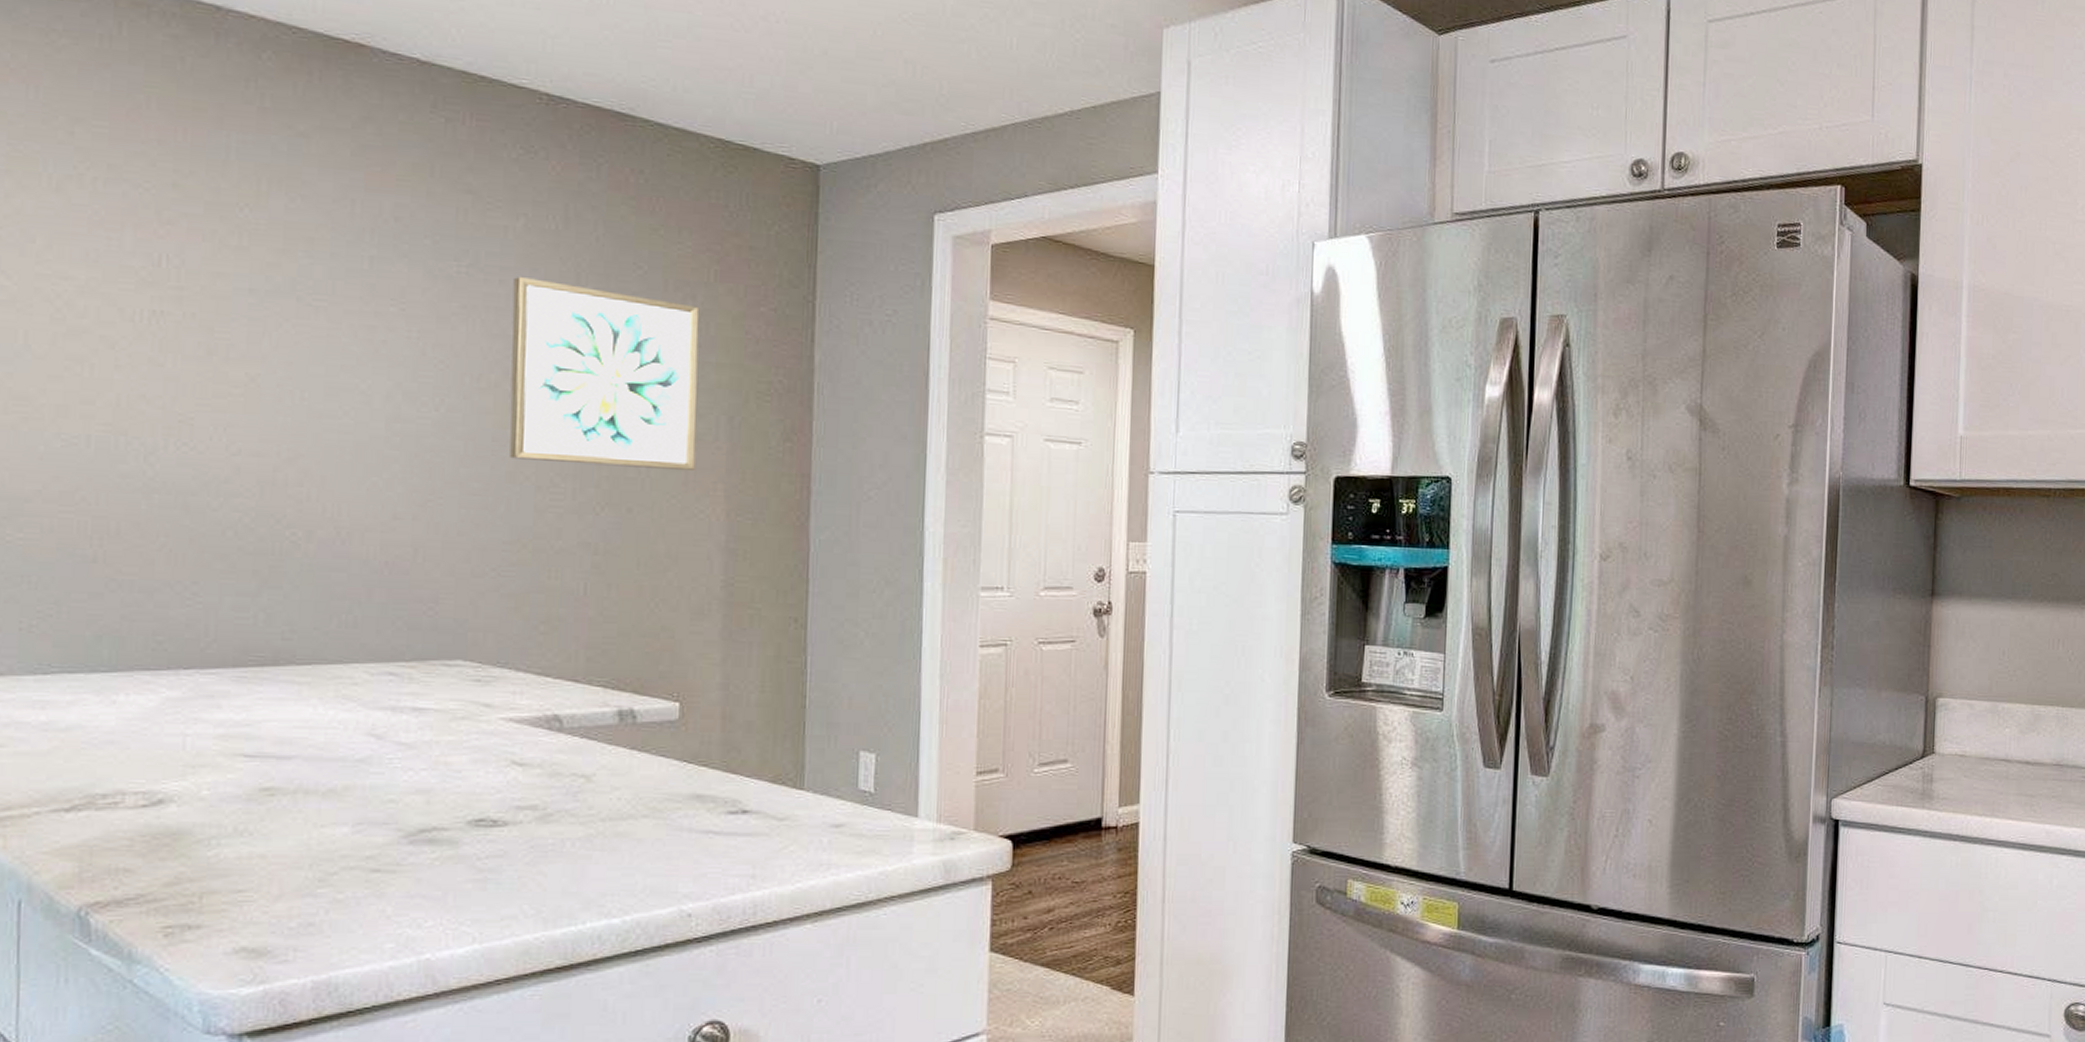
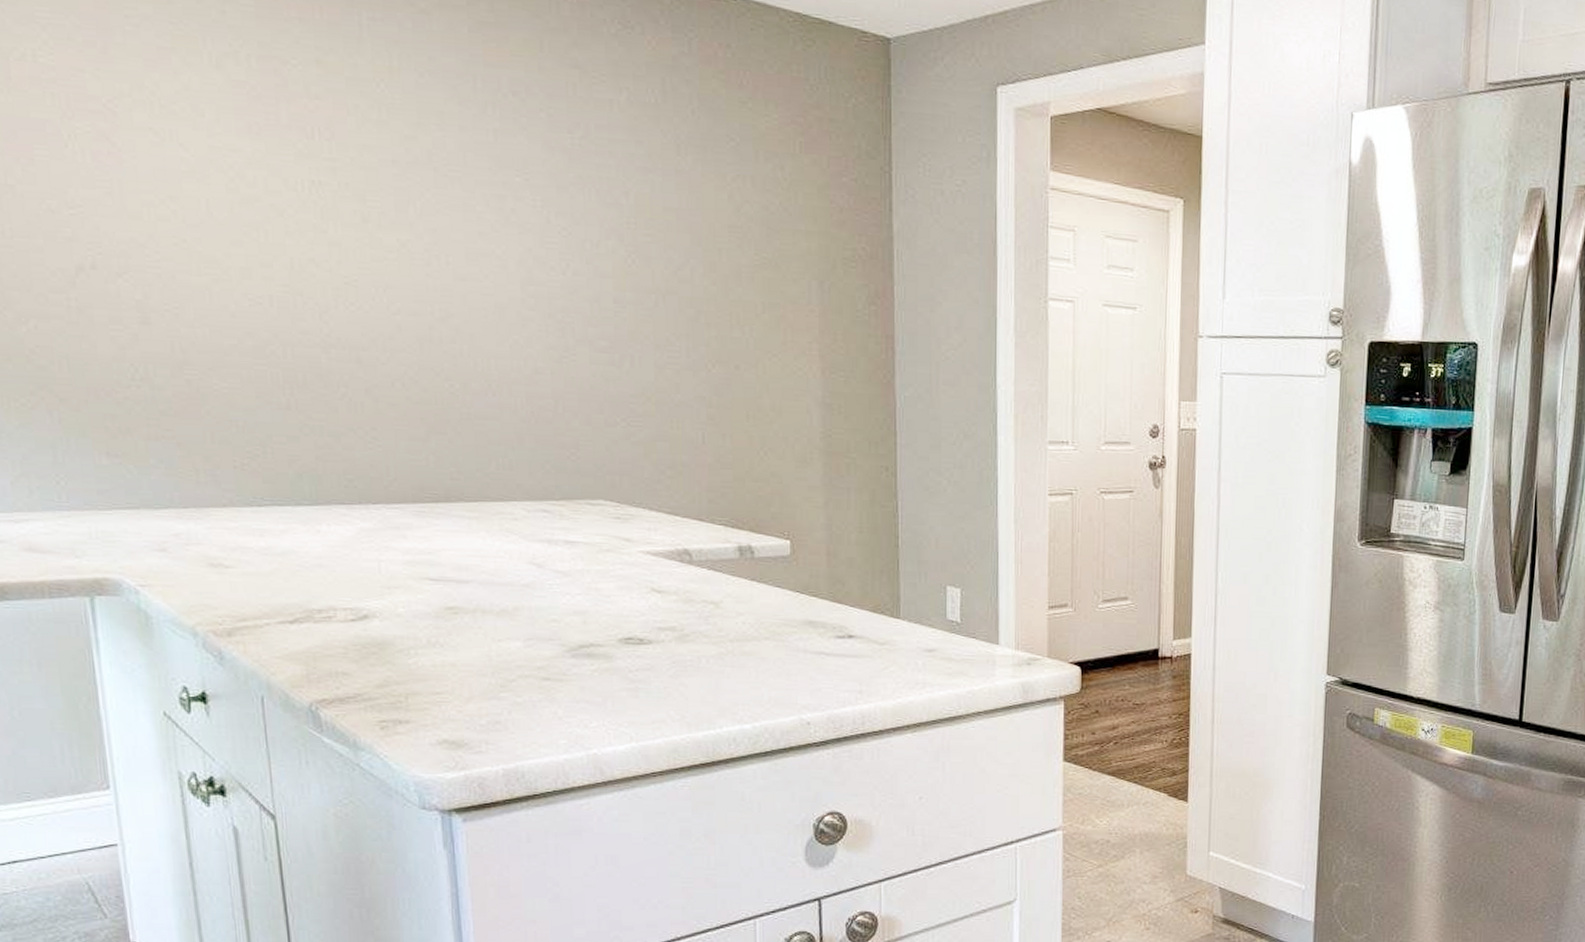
wall art: present [509,276,700,472] -> none [621,147,792,332]

